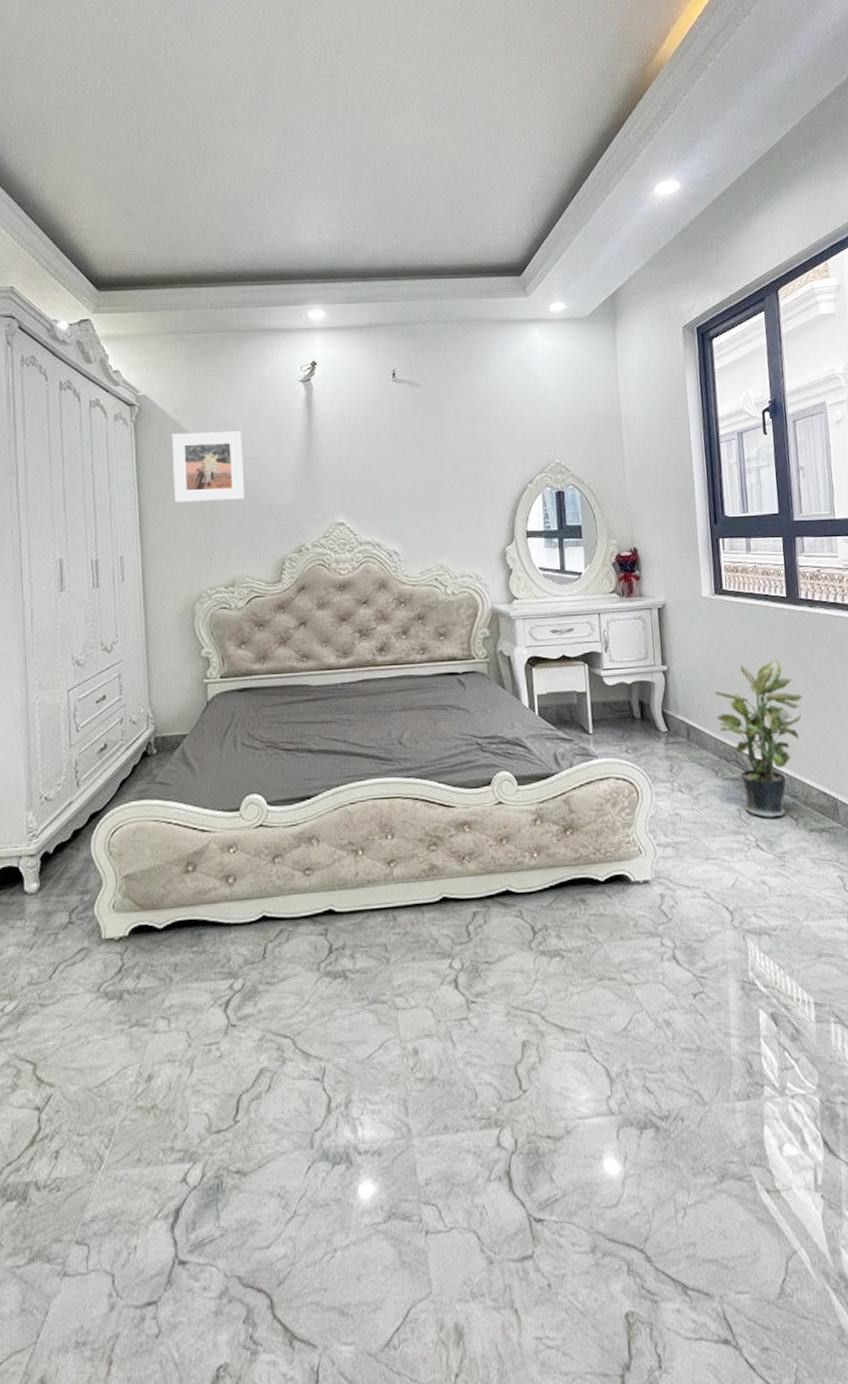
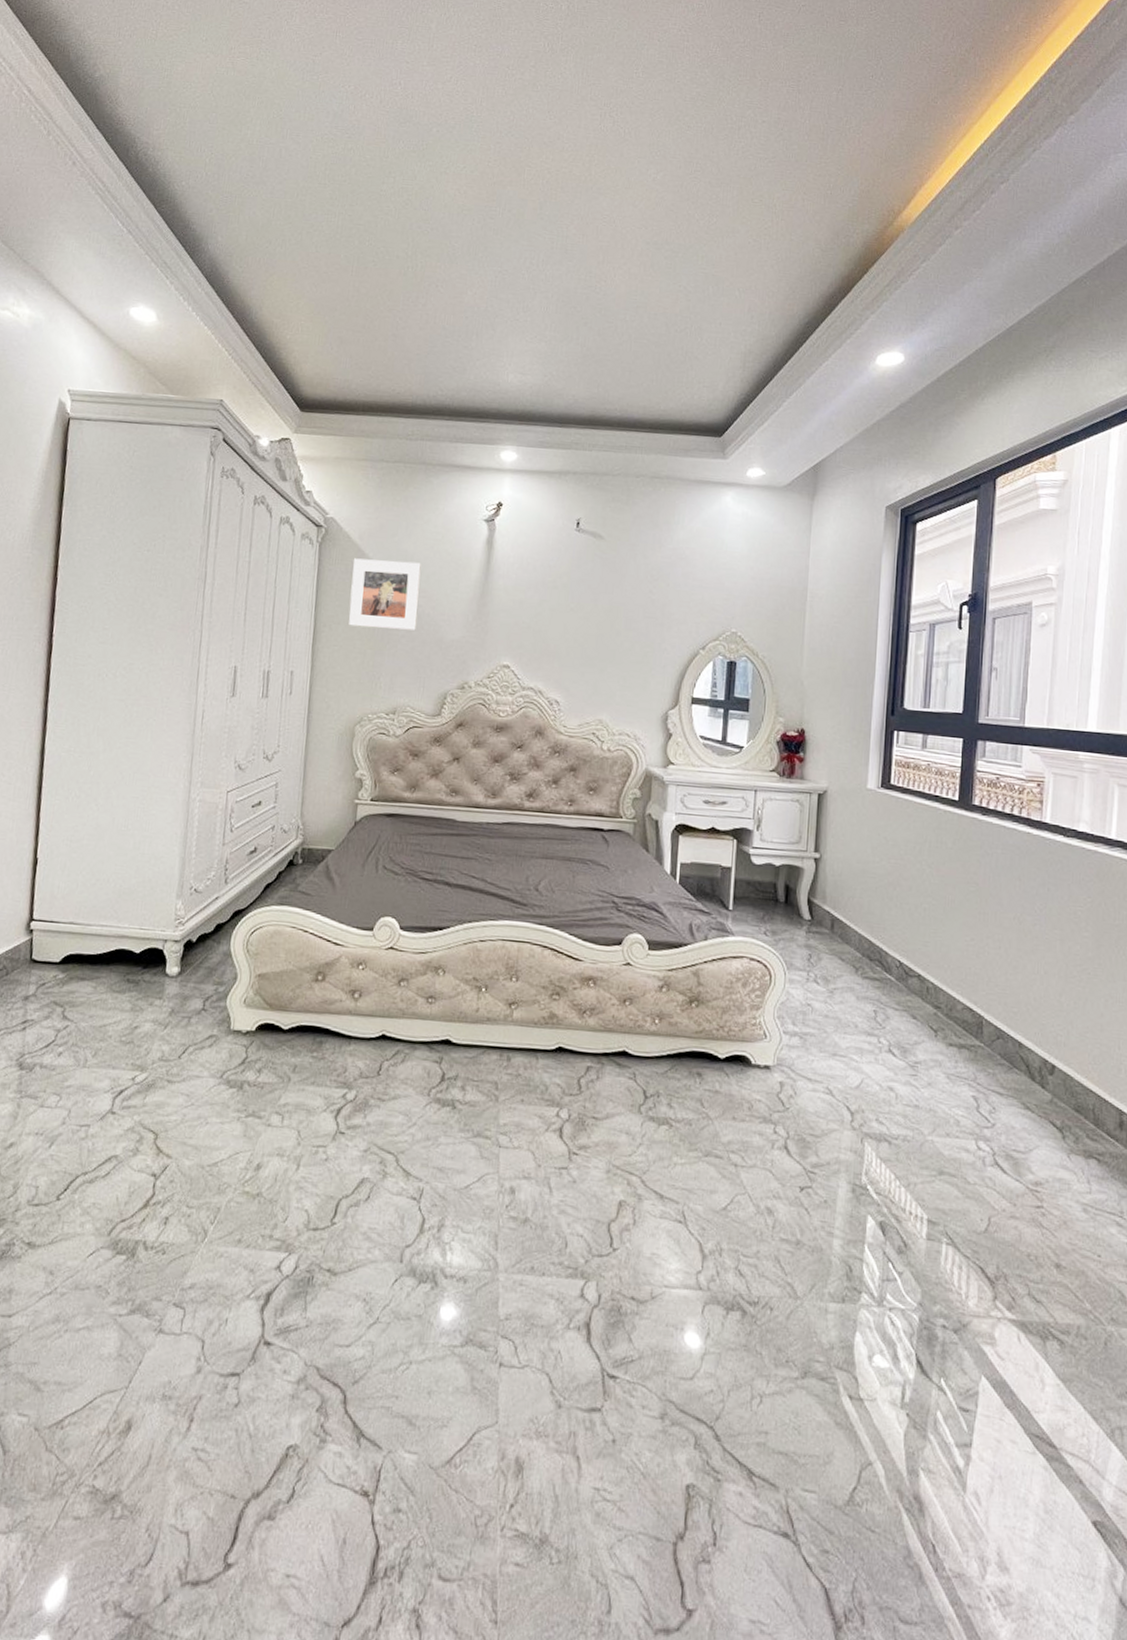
potted plant: present [714,660,803,818] -> none [865,864,962,1026]

